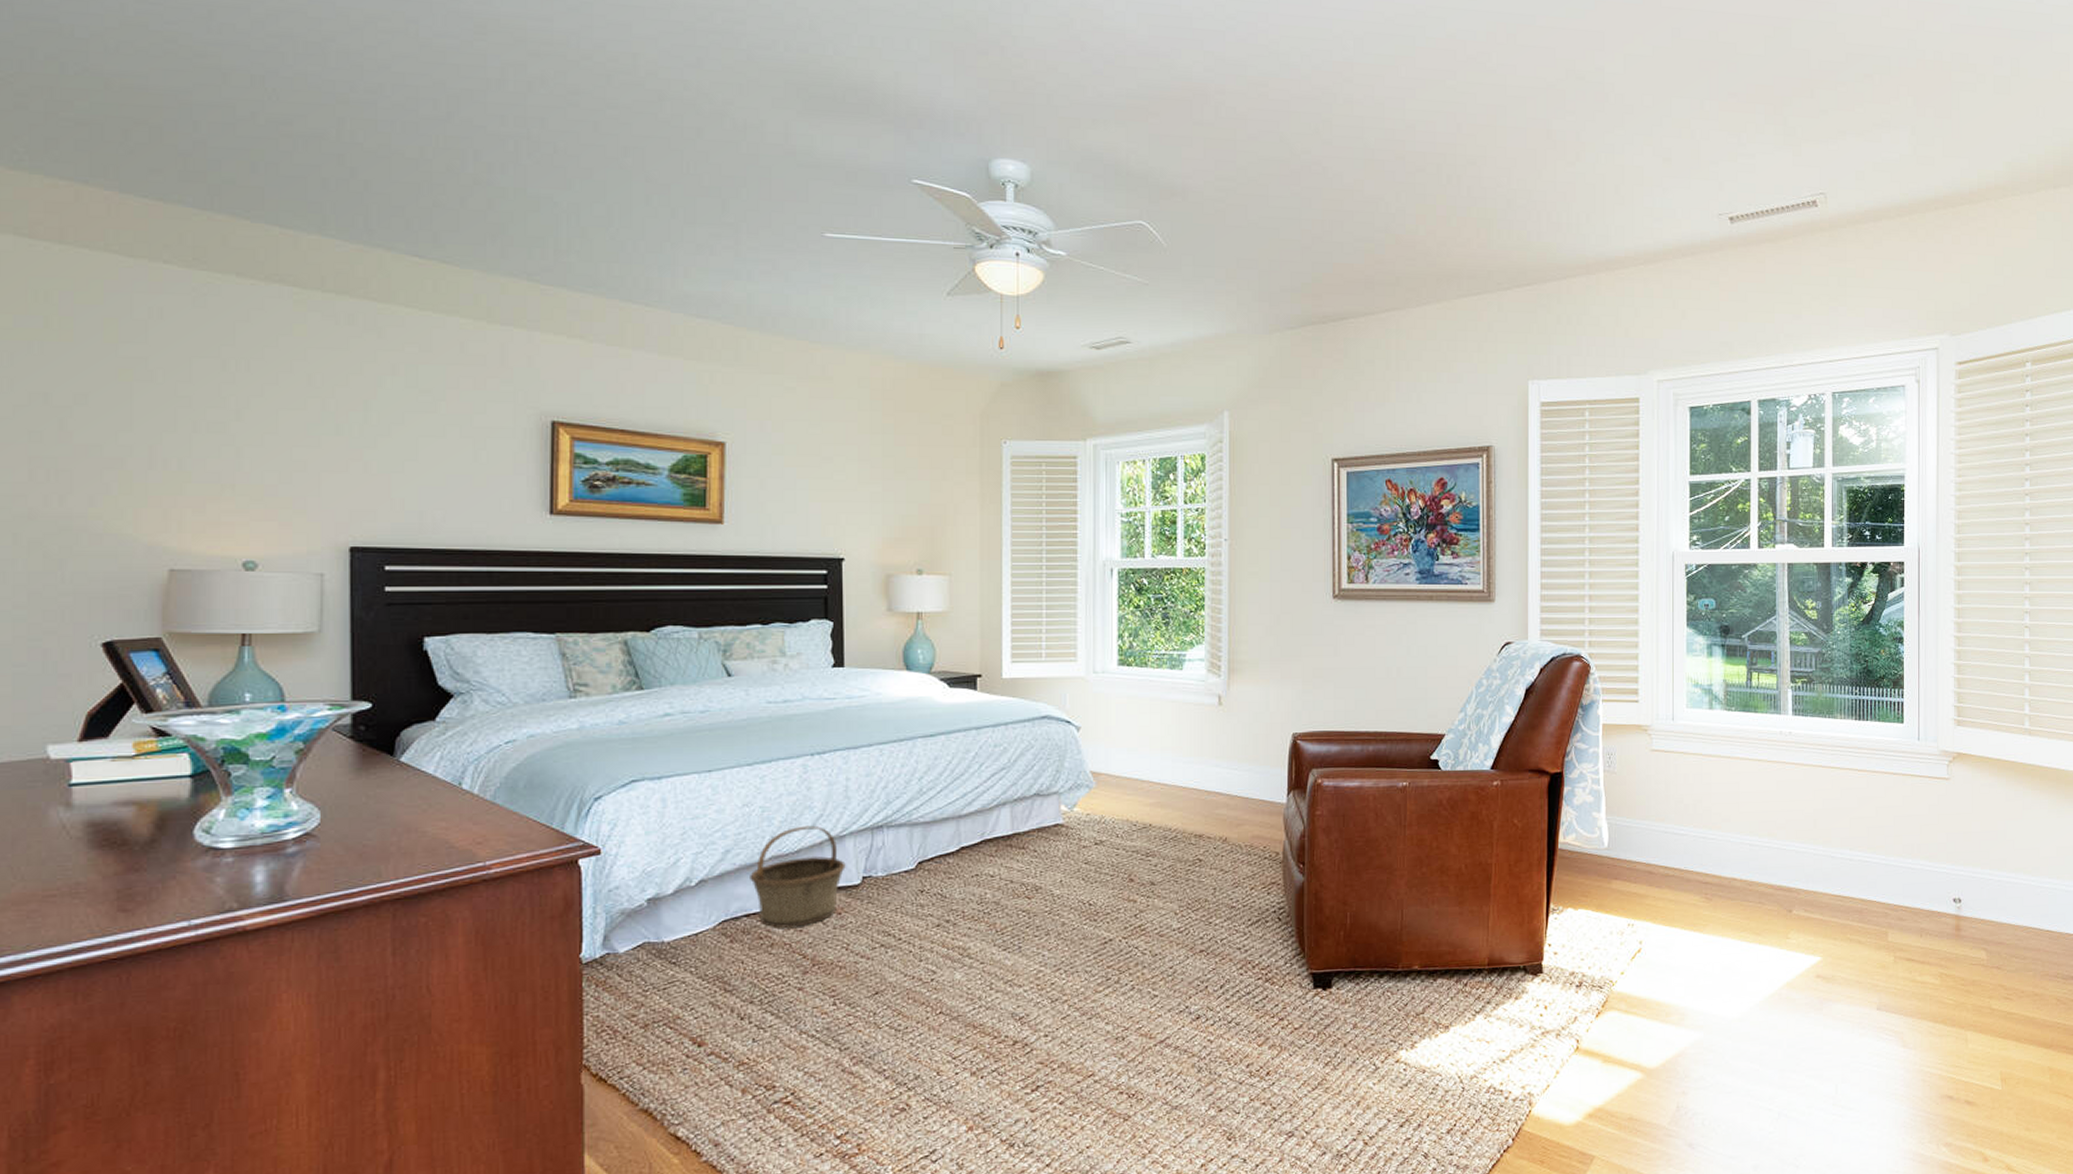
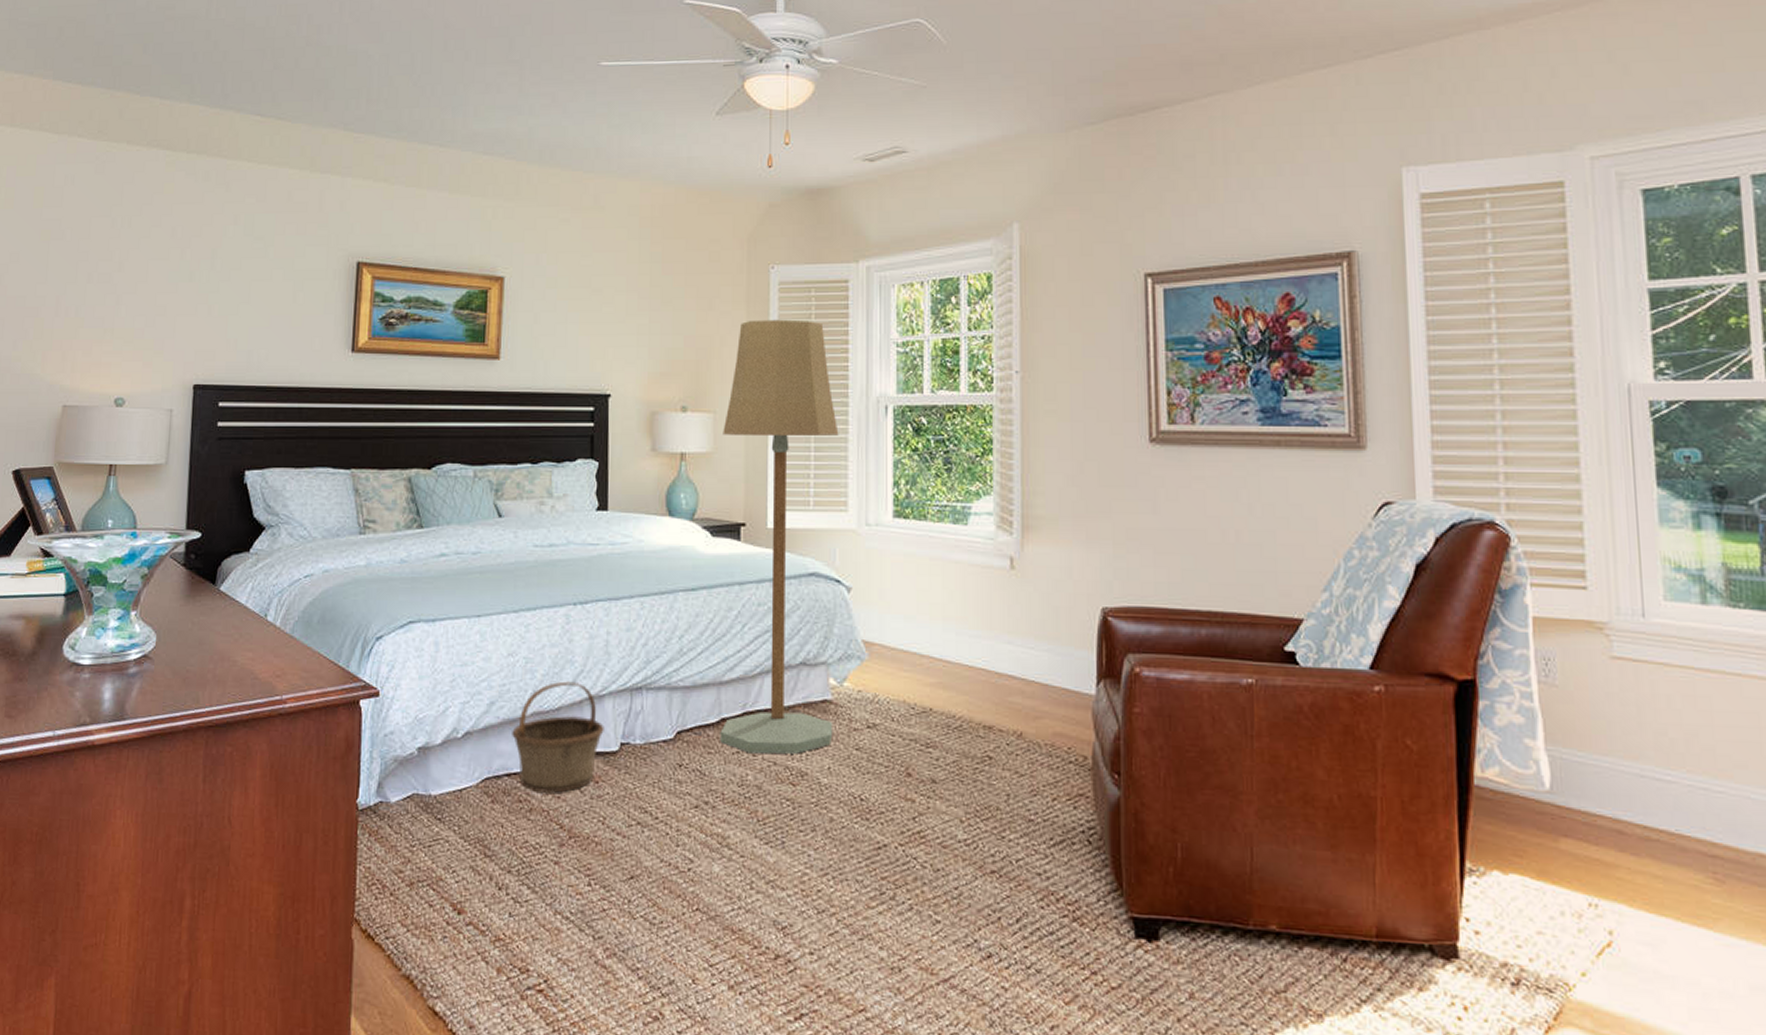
floor lamp: none [958,490,1069,875] -> present [720,319,839,754]

